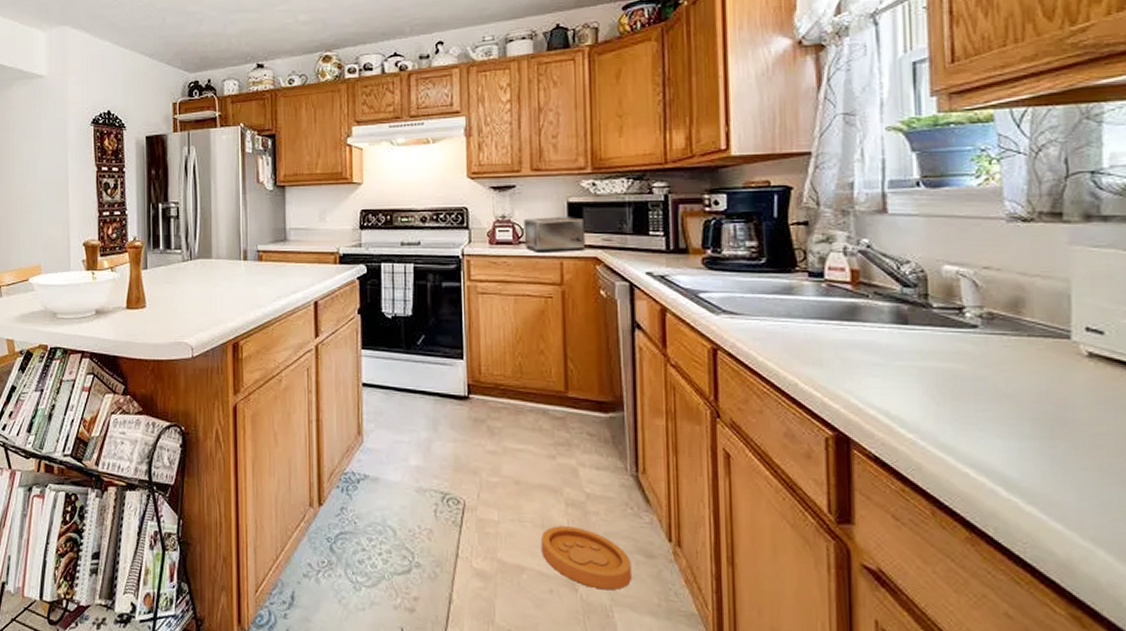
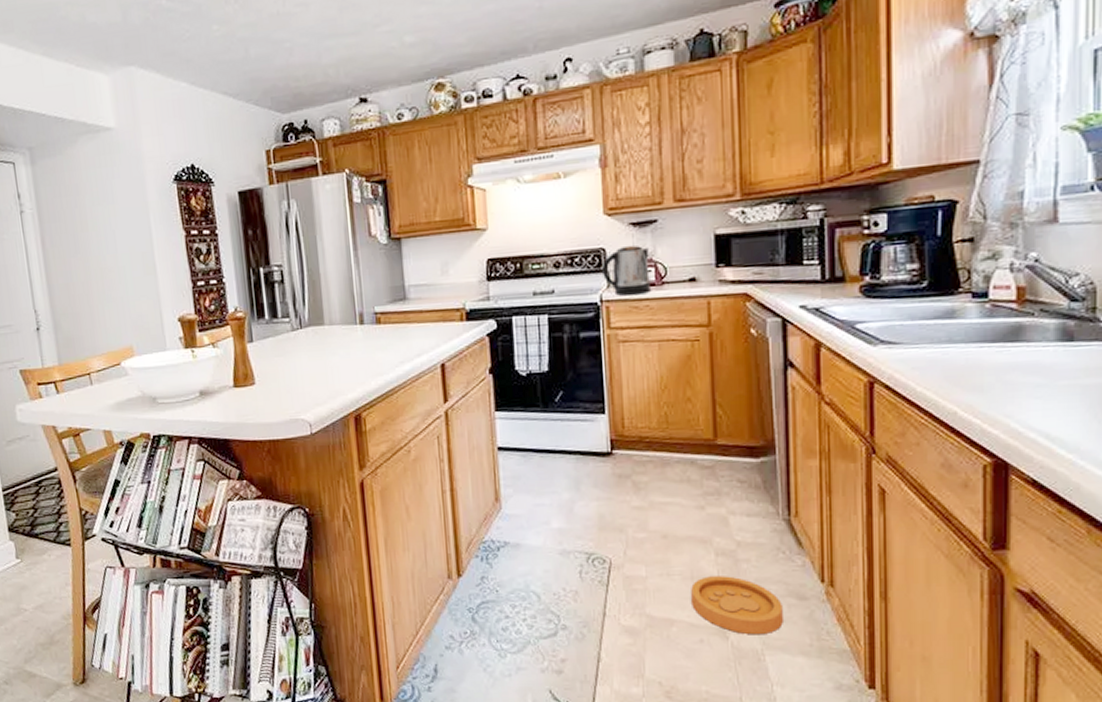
kettle: none [465,206,508,253] -> present [602,245,650,297]
toaster: present [523,216,586,254] -> none [666,249,735,294]

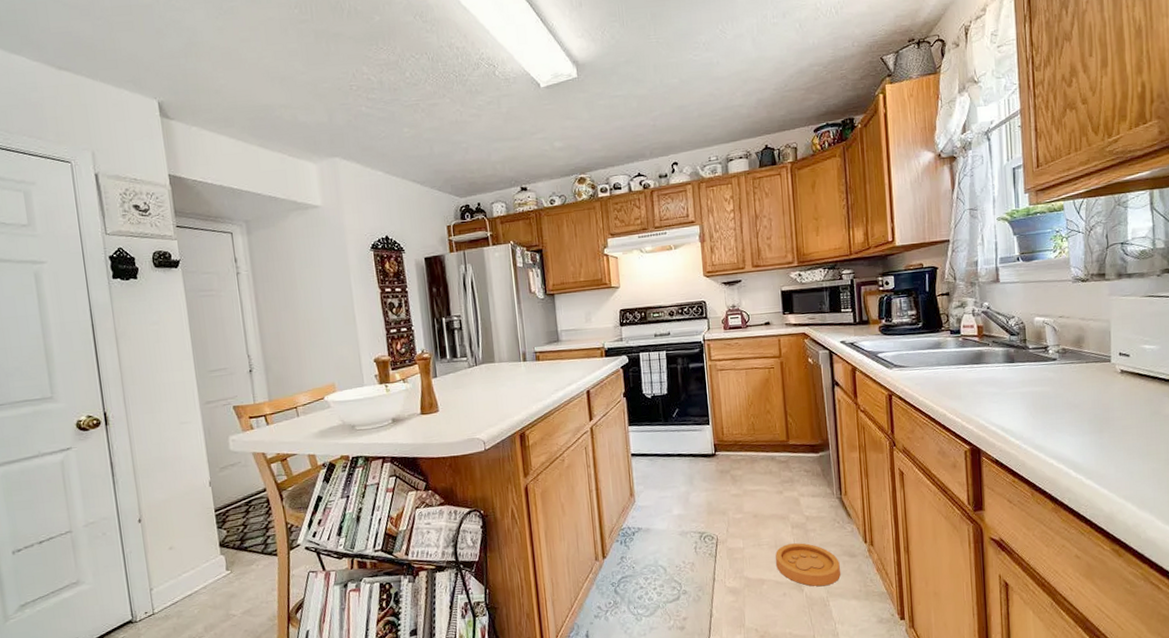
kettle: present [602,245,650,297] -> none [704,298,739,337]

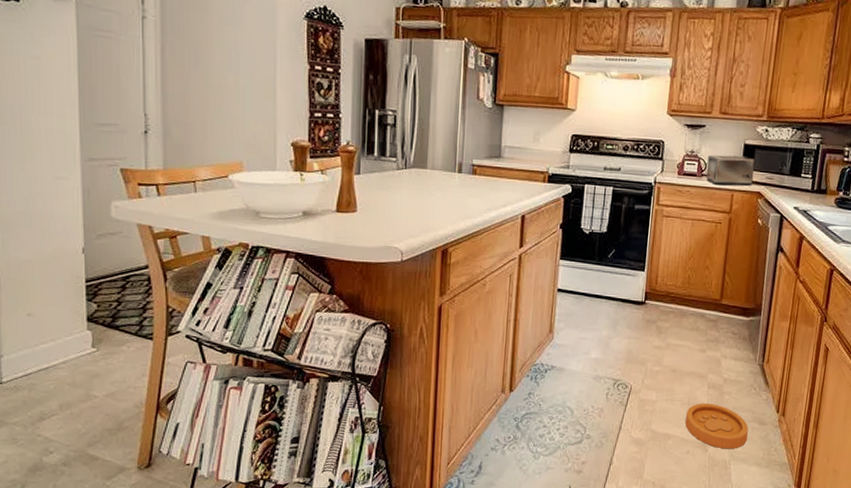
toaster: none [749,301,796,334] -> present [705,154,756,186]

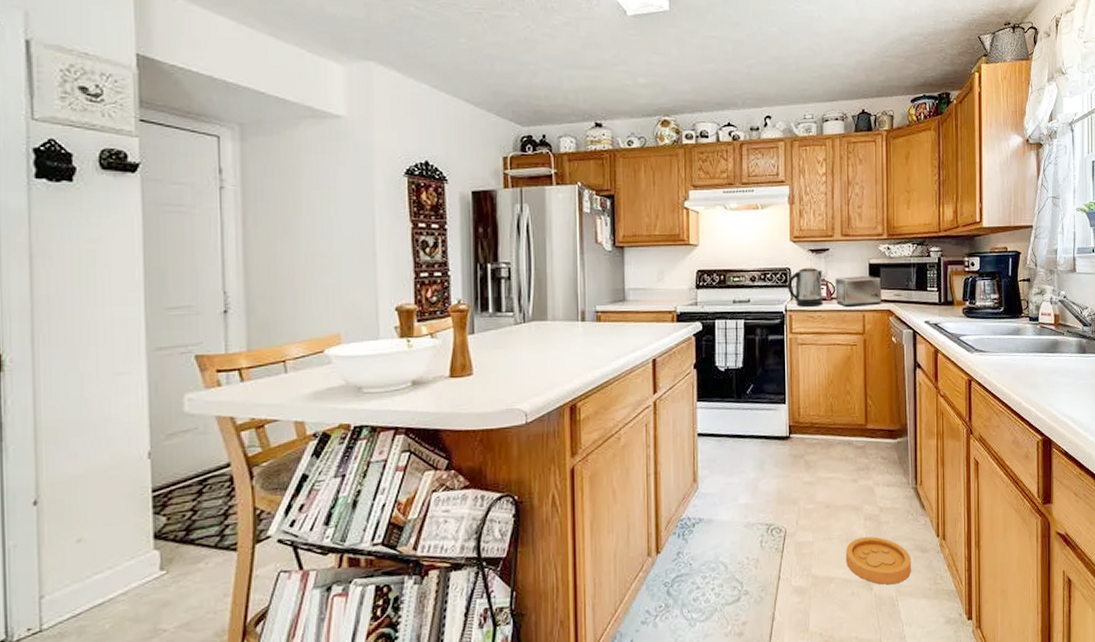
kettle: none [659,141,696,182] -> present [788,267,823,308]

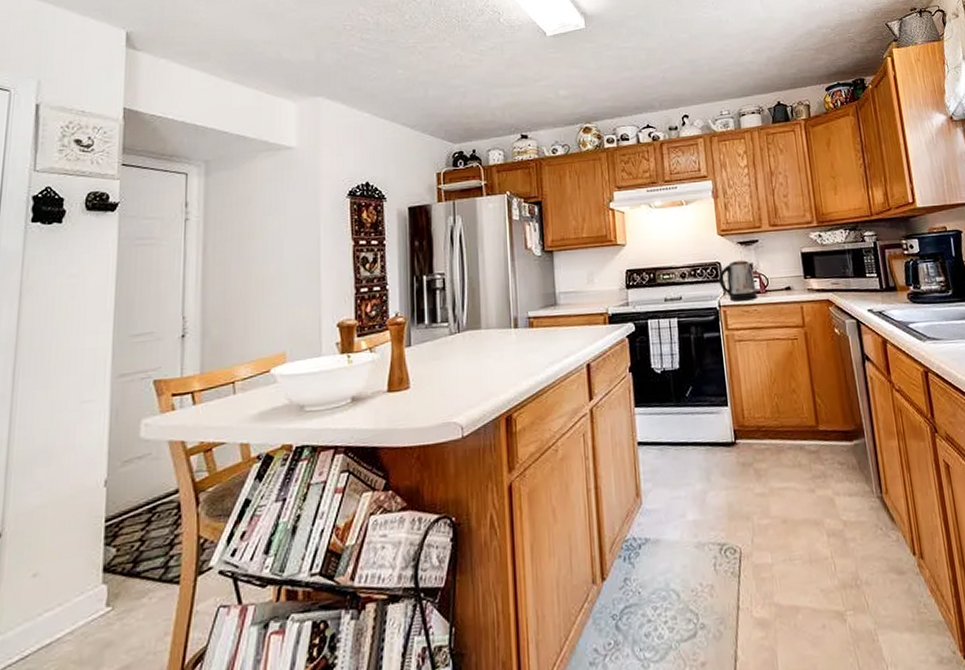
toaster: present [835,275,882,308] -> none [767,264,820,300]
pet bowl: present [846,536,911,585] -> none [810,556,889,615]

